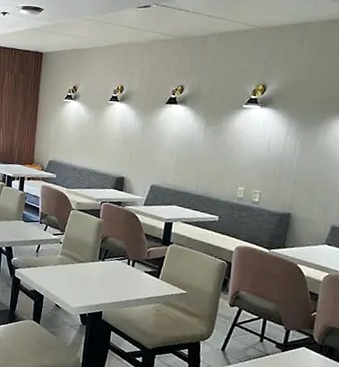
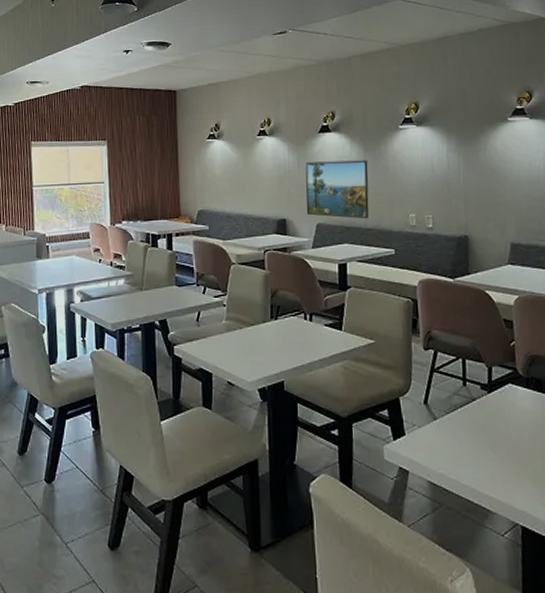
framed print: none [143,129,208,187] -> present [305,160,369,219]

